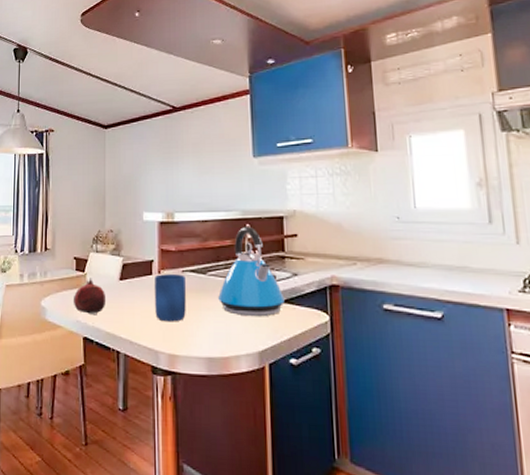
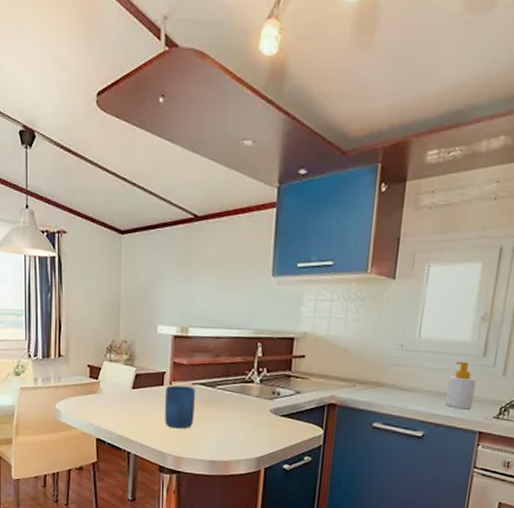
fruit: present [73,278,107,316] -> none [86,385,119,420]
kettle: present [218,226,285,317] -> none [225,344,286,428]
soap bottle: none [457,230,492,284] -> present [446,361,476,410]

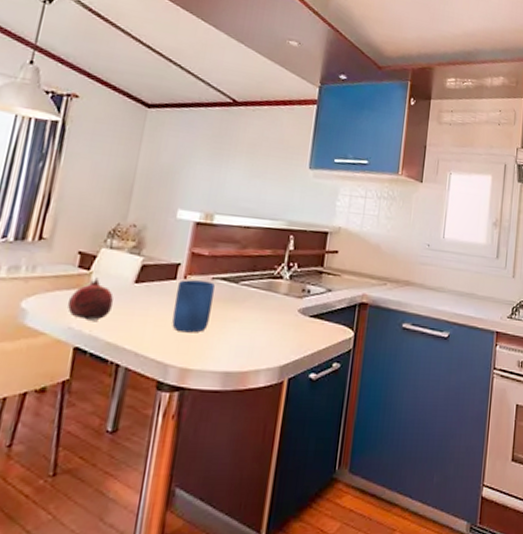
fruit: none [86,385,119,420] -> present [67,277,114,322]
soap bottle: present [446,361,476,410] -> none [468,262,492,310]

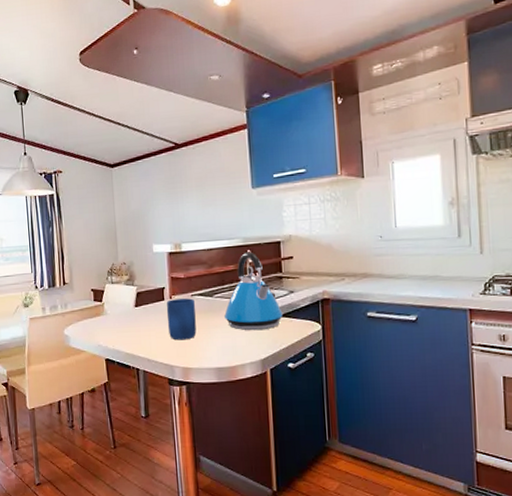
fruit: present [67,277,114,322] -> none [93,306,124,340]
kettle: none [247,237,315,331] -> present [224,251,283,331]

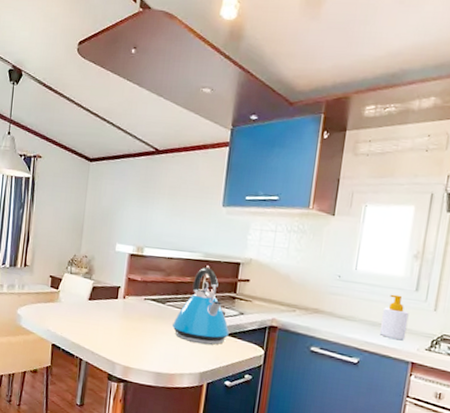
mug: present [166,298,197,341] -> none [116,299,147,341]
soap bottle: none [431,244,458,290] -> present [380,294,409,341]

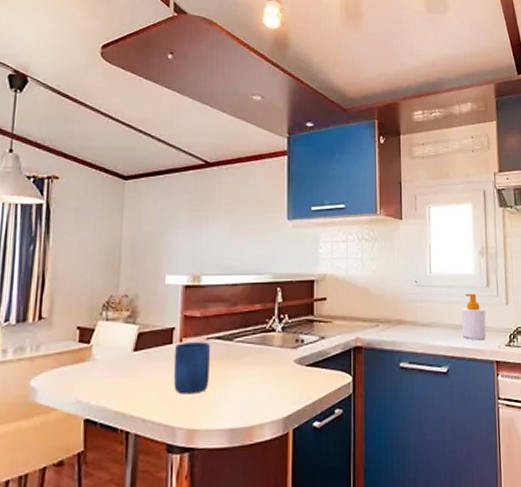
mug: none [116,299,147,341] -> present [173,342,210,395]
kettle: present [172,267,229,345] -> none [245,290,311,383]

